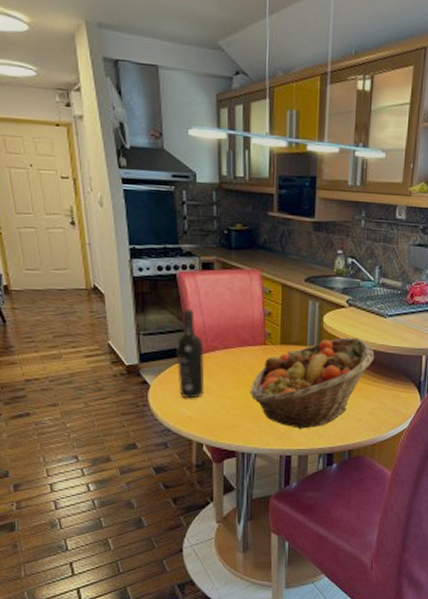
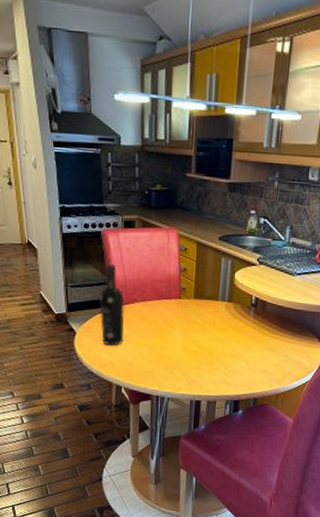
fruit basket: present [250,337,375,429] -> none [165,293,282,377]

